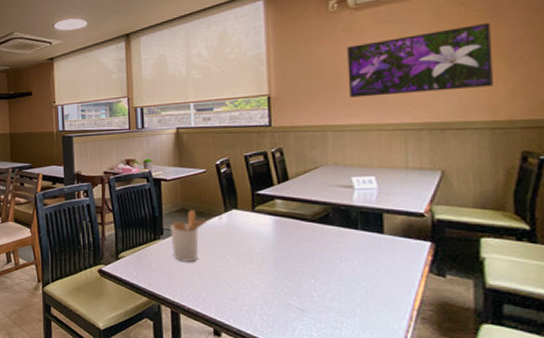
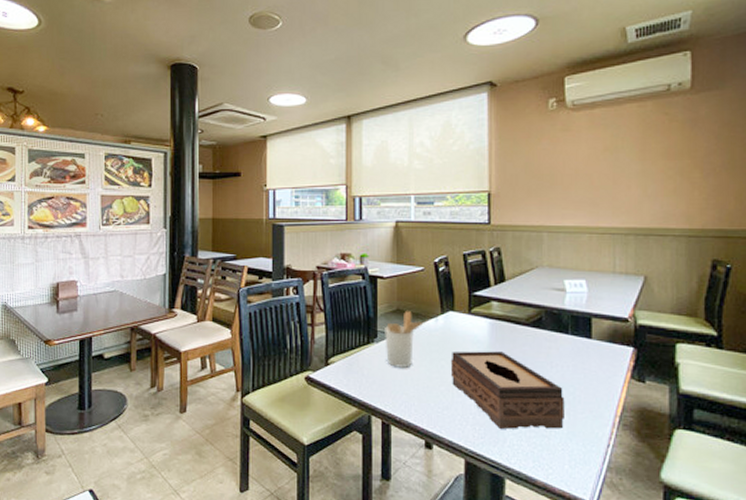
tissue box: none [236,246,356,321] -> present [450,351,565,429]
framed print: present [347,22,493,98] -> none [564,133,690,199]

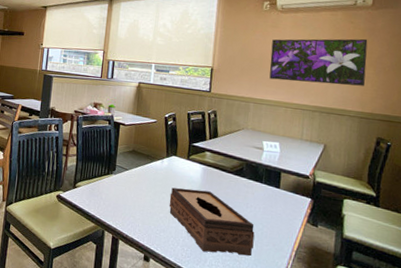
utensil holder: present [385,311,427,369] -> none [120,152,155,197]
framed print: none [564,133,690,199] -> present [269,38,368,86]

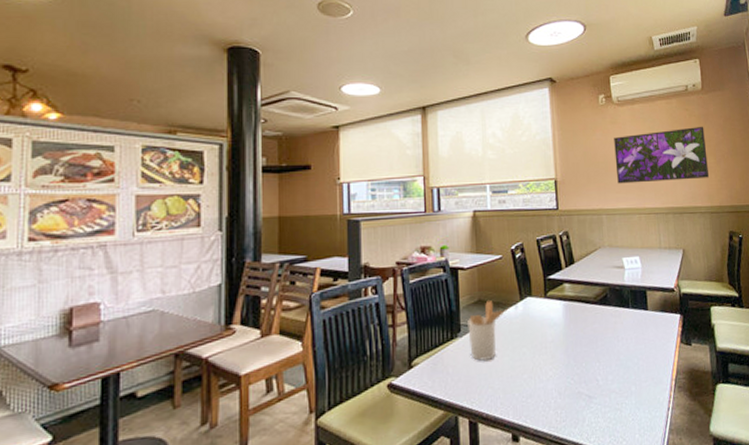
utensil holder: none [120,152,155,197] -> present [467,301,508,362]
tissue box: present [169,187,255,256] -> none [531,331,632,409]

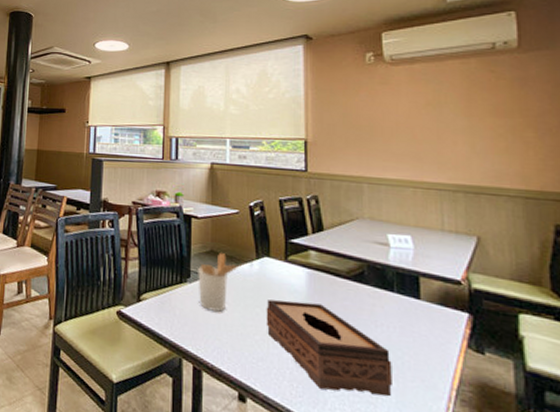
tissue box: none [531,331,632,409] -> present [266,299,392,397]
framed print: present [614,126,709,184] -> none [383,91,524,155]

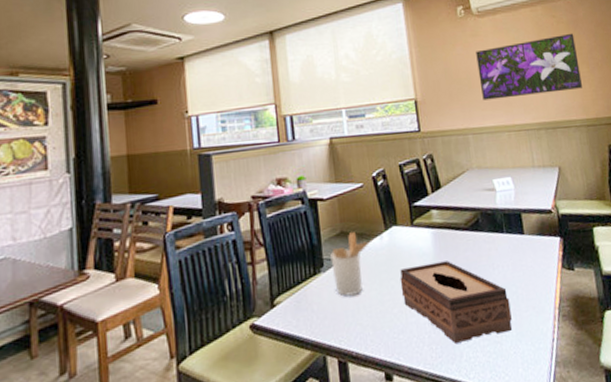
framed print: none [383,91,524,155] -> present [476,33,582,101]

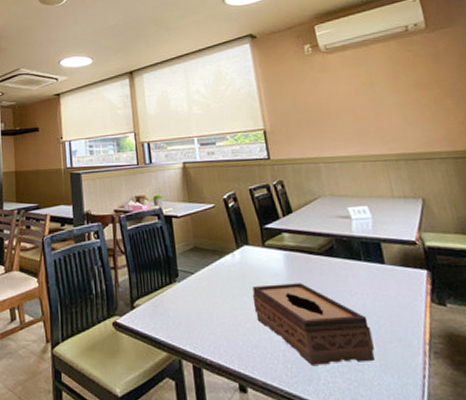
utensil holder: present [330,232,372,297] -> none [185,248,224,308]
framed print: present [476,33,582,101] -> none [325,66,447,131]

